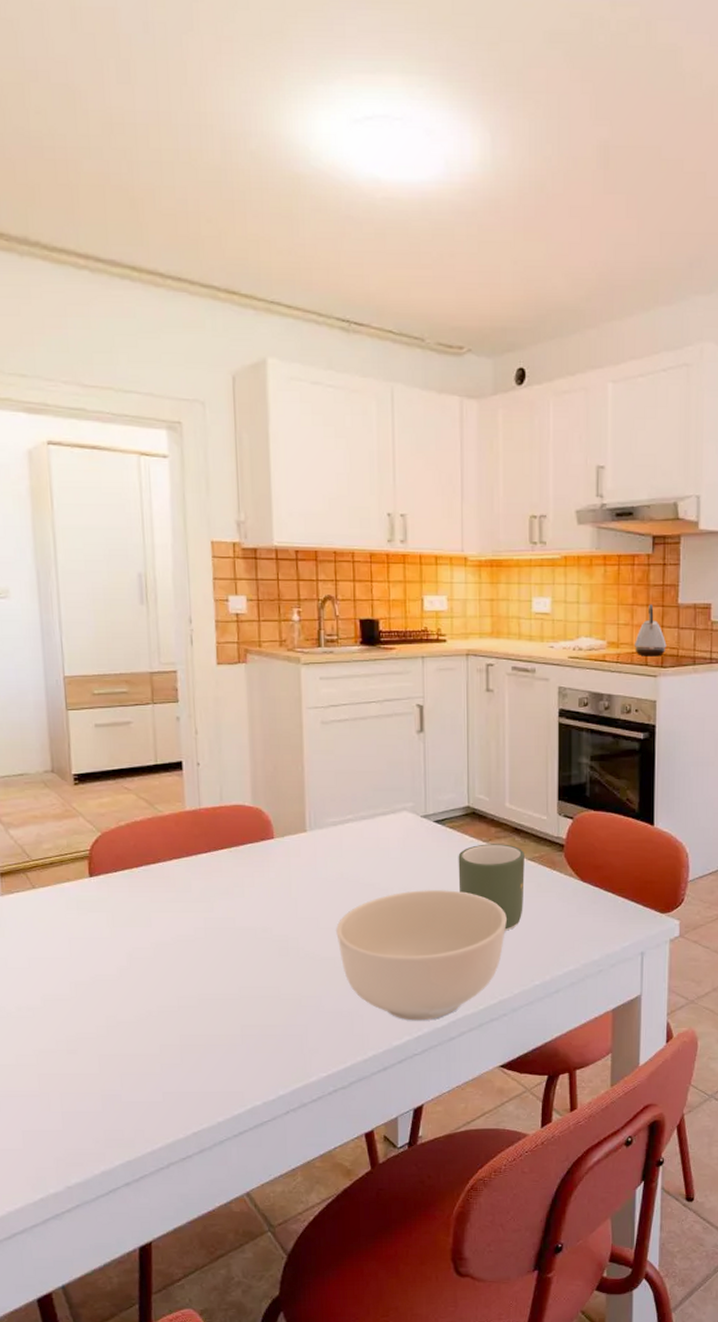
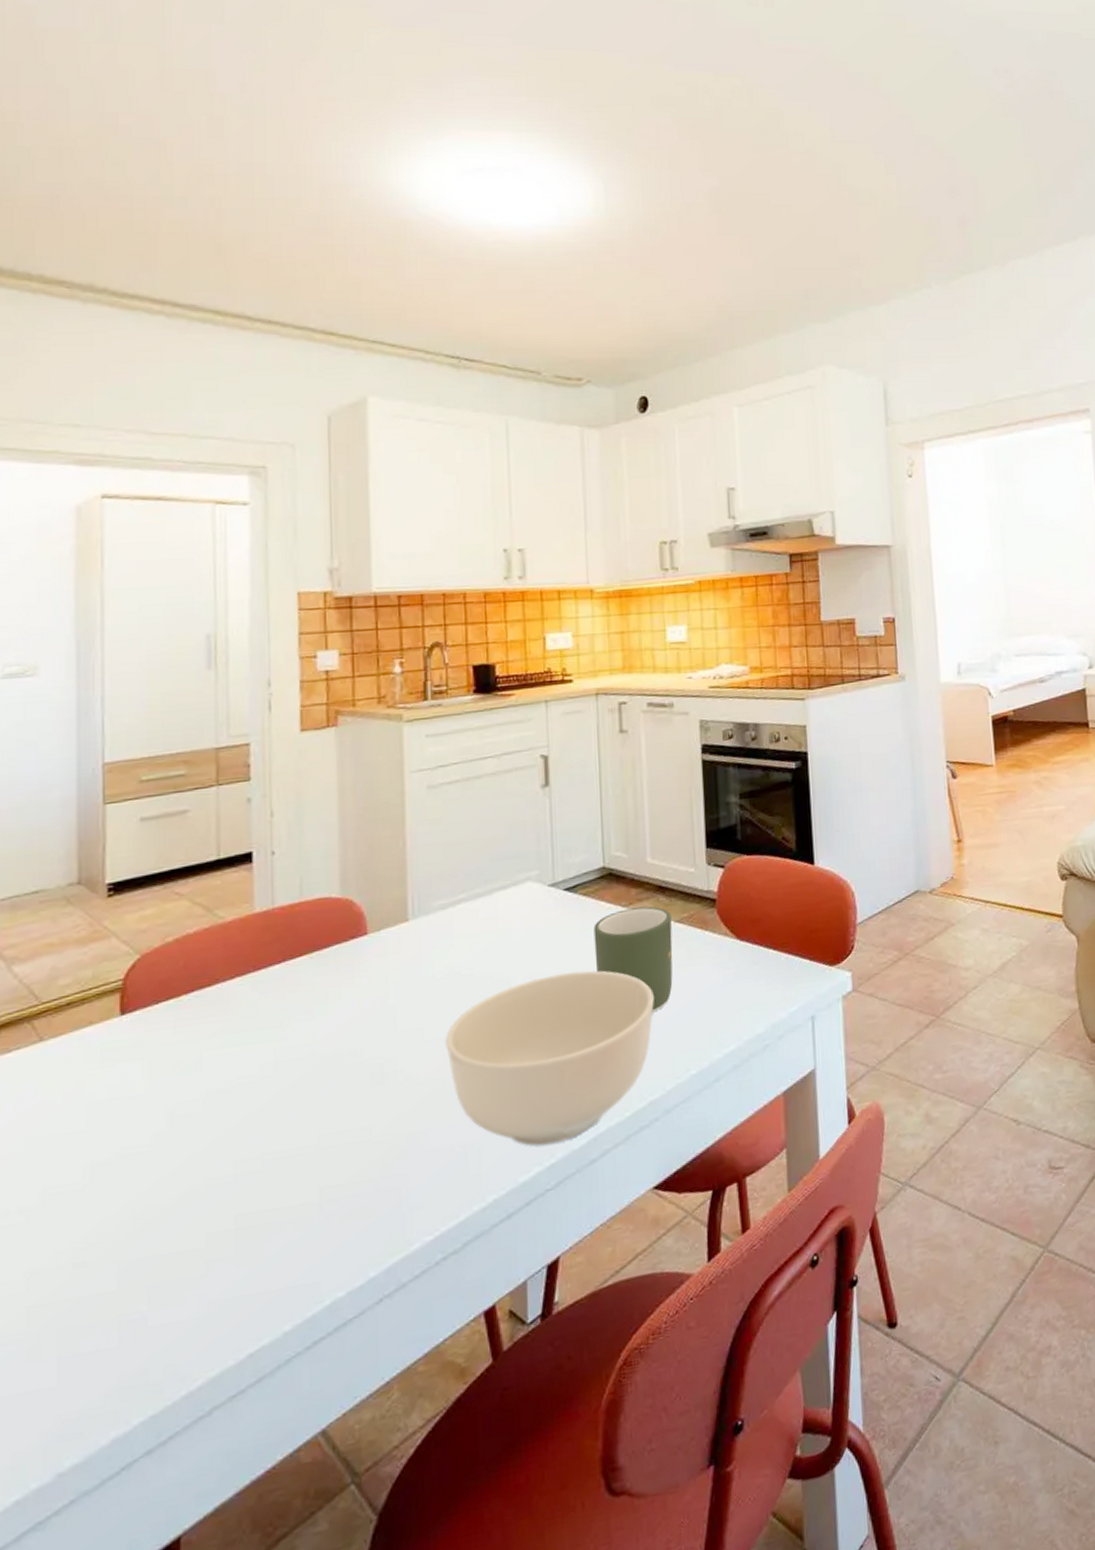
kettle: present [633,604,667,657] -> none [777,624,813,679]

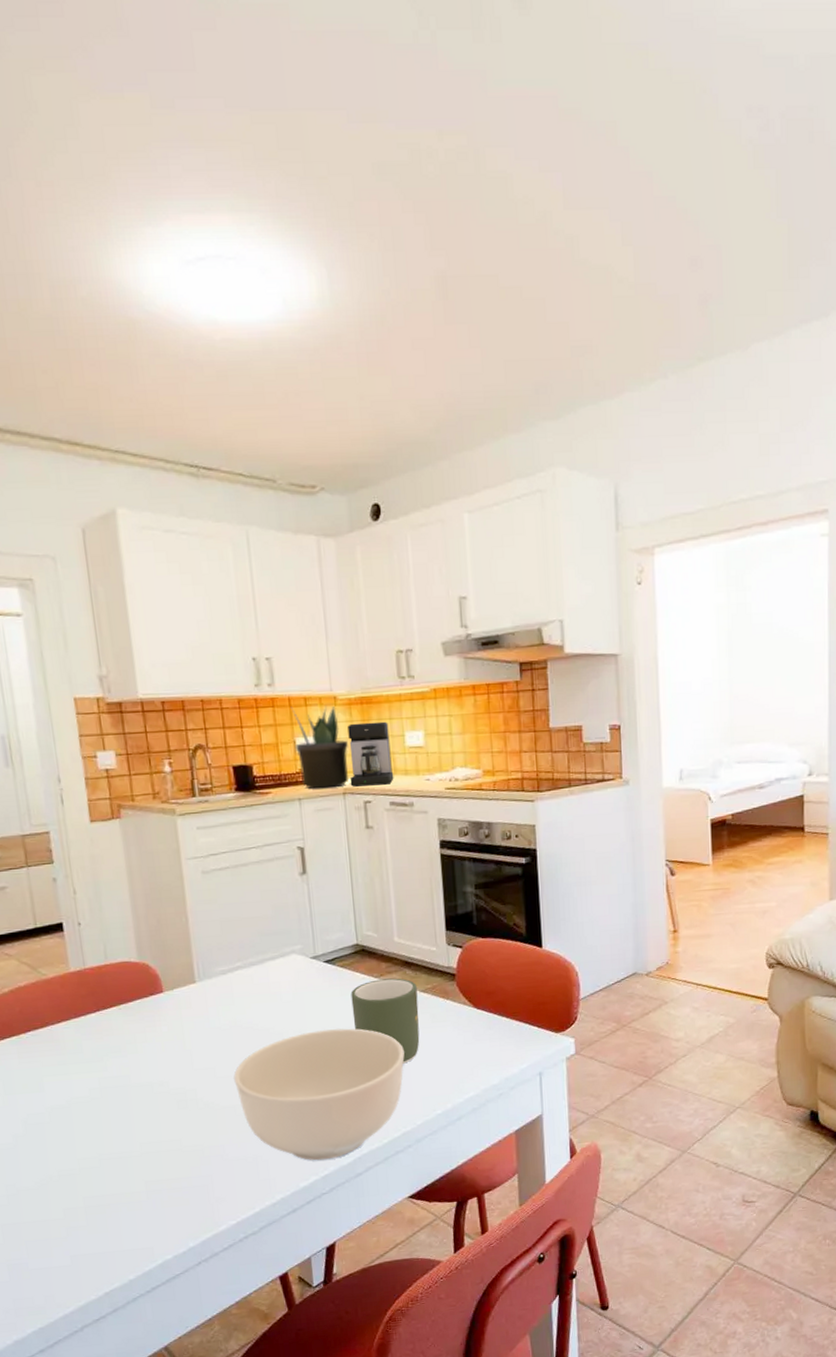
planter: none [542,599,603,689] -> present [290,706,348,789]
coffee maker: none [603,615,653,687] -> present [347,721,394,787]

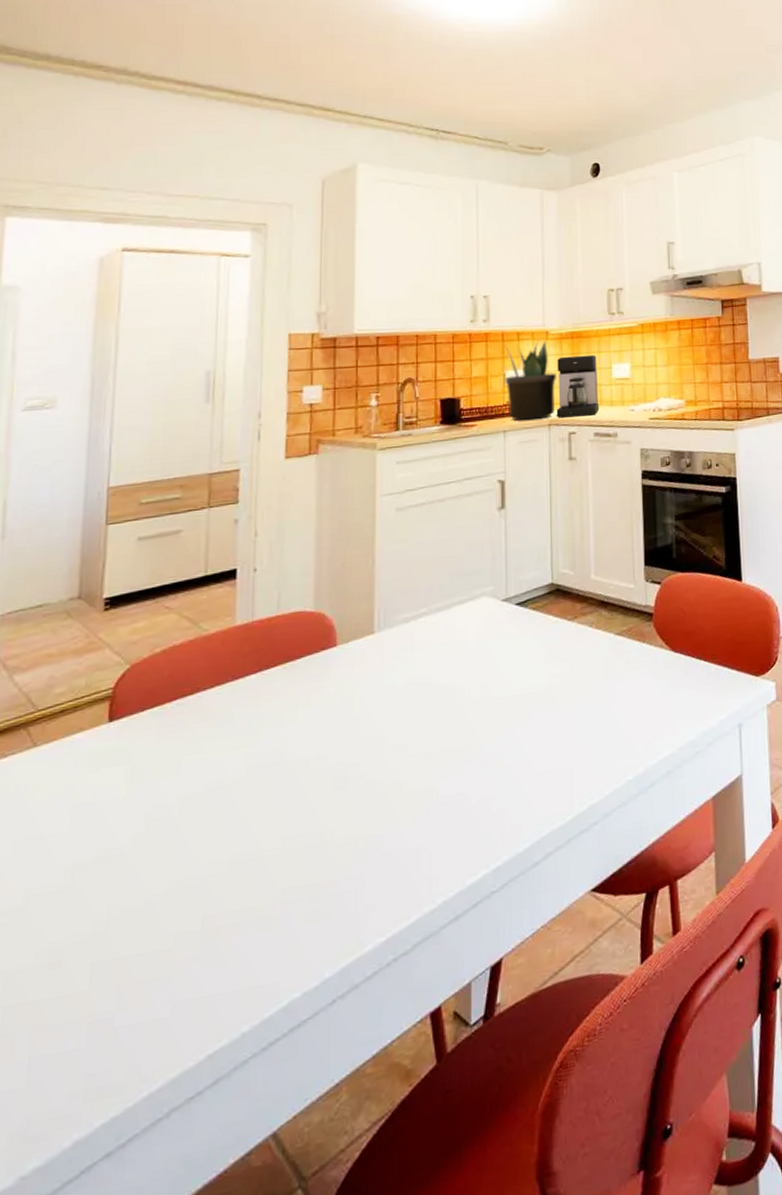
bowl: present [233,1028,404,1161] -> none [404,680,595,849]
mug: present [350,978,420,1064] -> none [541,620,613,720]

